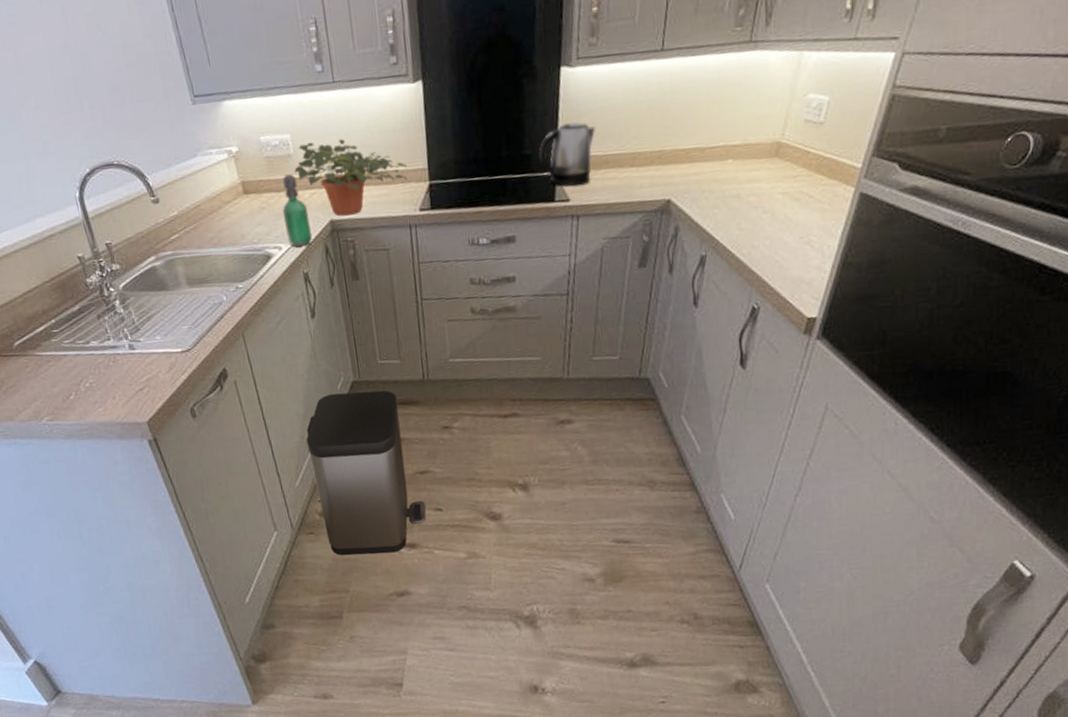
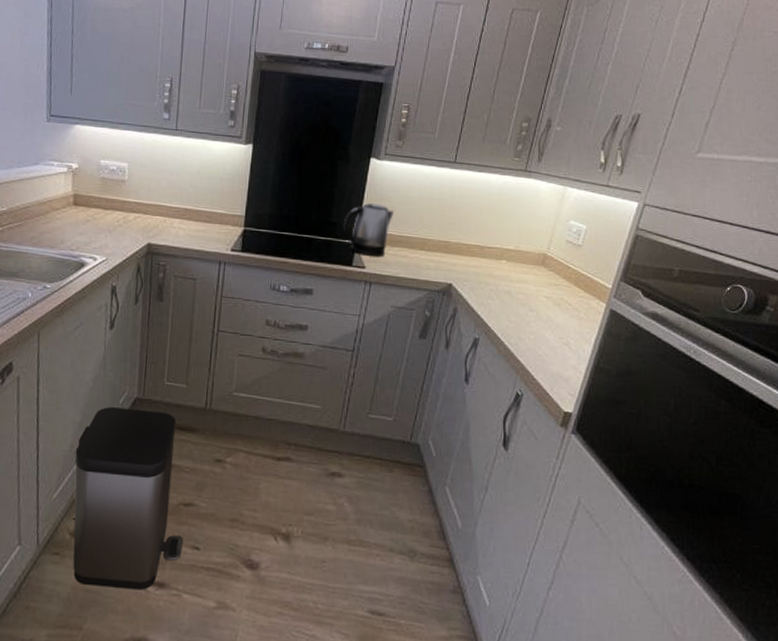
soap dispenser: present [282,174,312,248] -> none [104,196,129,262]
potted plant: present [294,139,407,216] -> none [124,173,227,243]

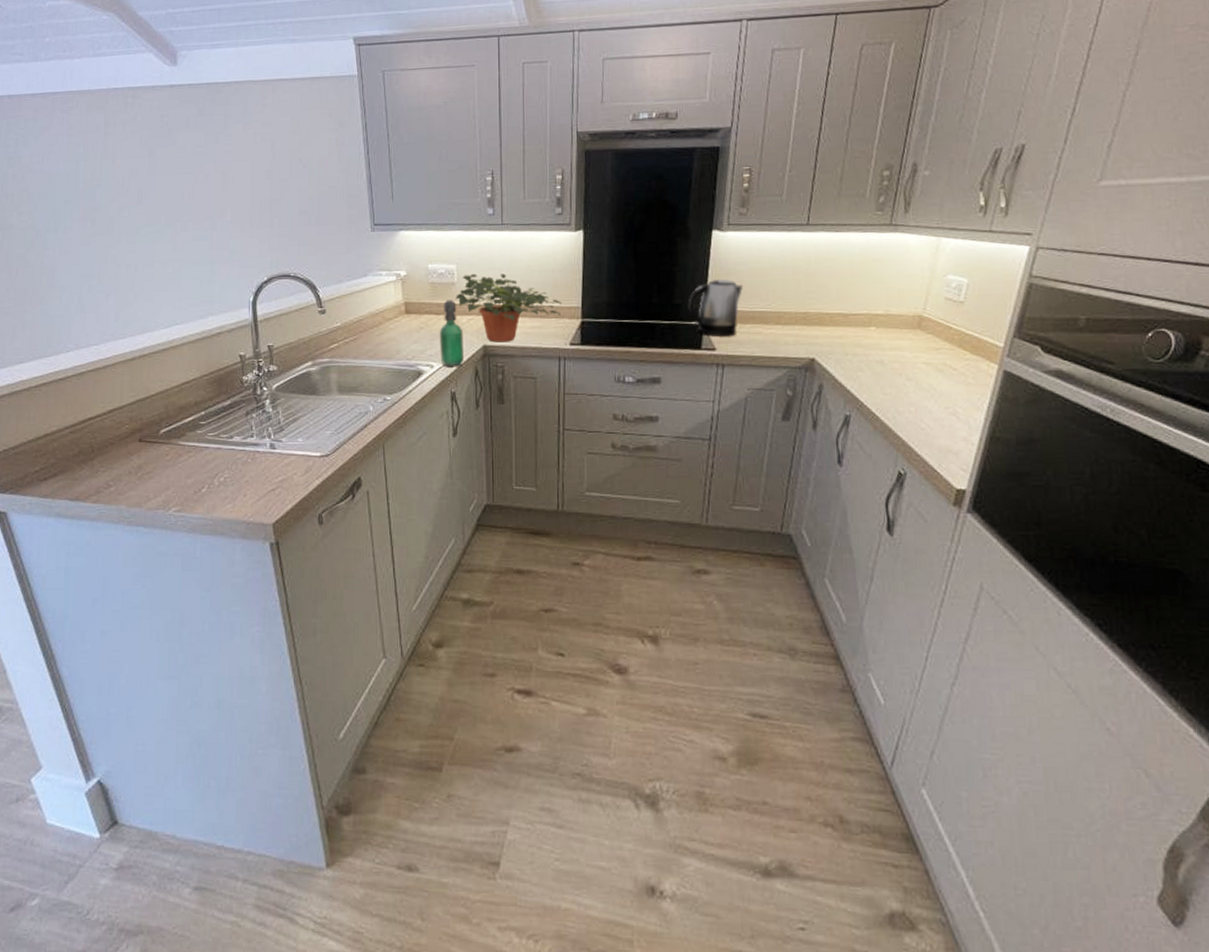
pedal bin: present [73,407,184,590] -> none [430,516,548,699]
soap dispenser: none [104,196,129,262] -> present [439,300,464,367]
potted plant: none [124,173,227,243] -> present [455,273,562,343]

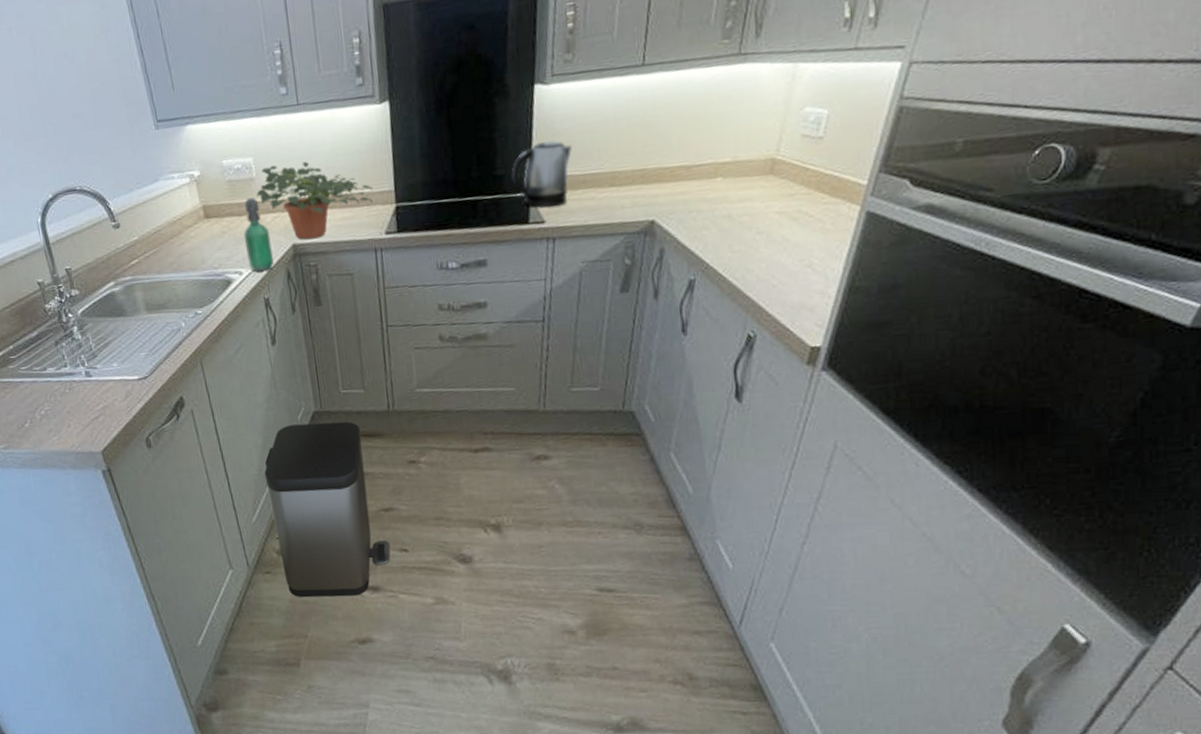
pedal bin: none [430,516,548,699] -> present [264,421,391,597]

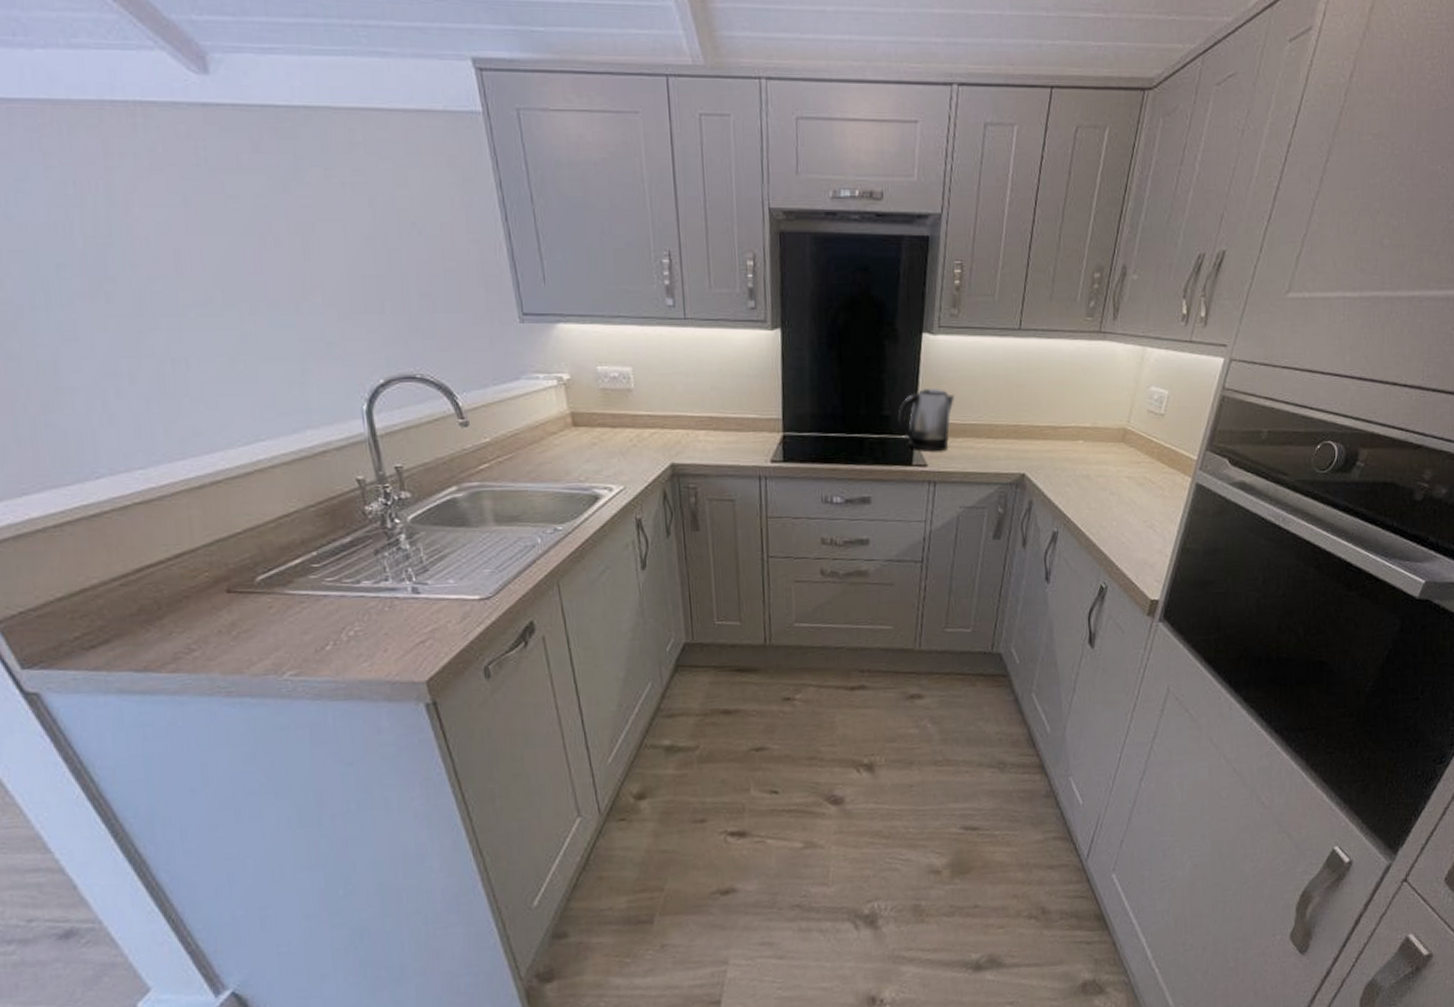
soap dispenser: present [243,197,274,272] -> none [616,410,649,490]
potted plant: present [256,161,373,240] -> none [634,378,760,460]
pedal bin: present [264,421,391,597] -> none [624,654,761,846]

